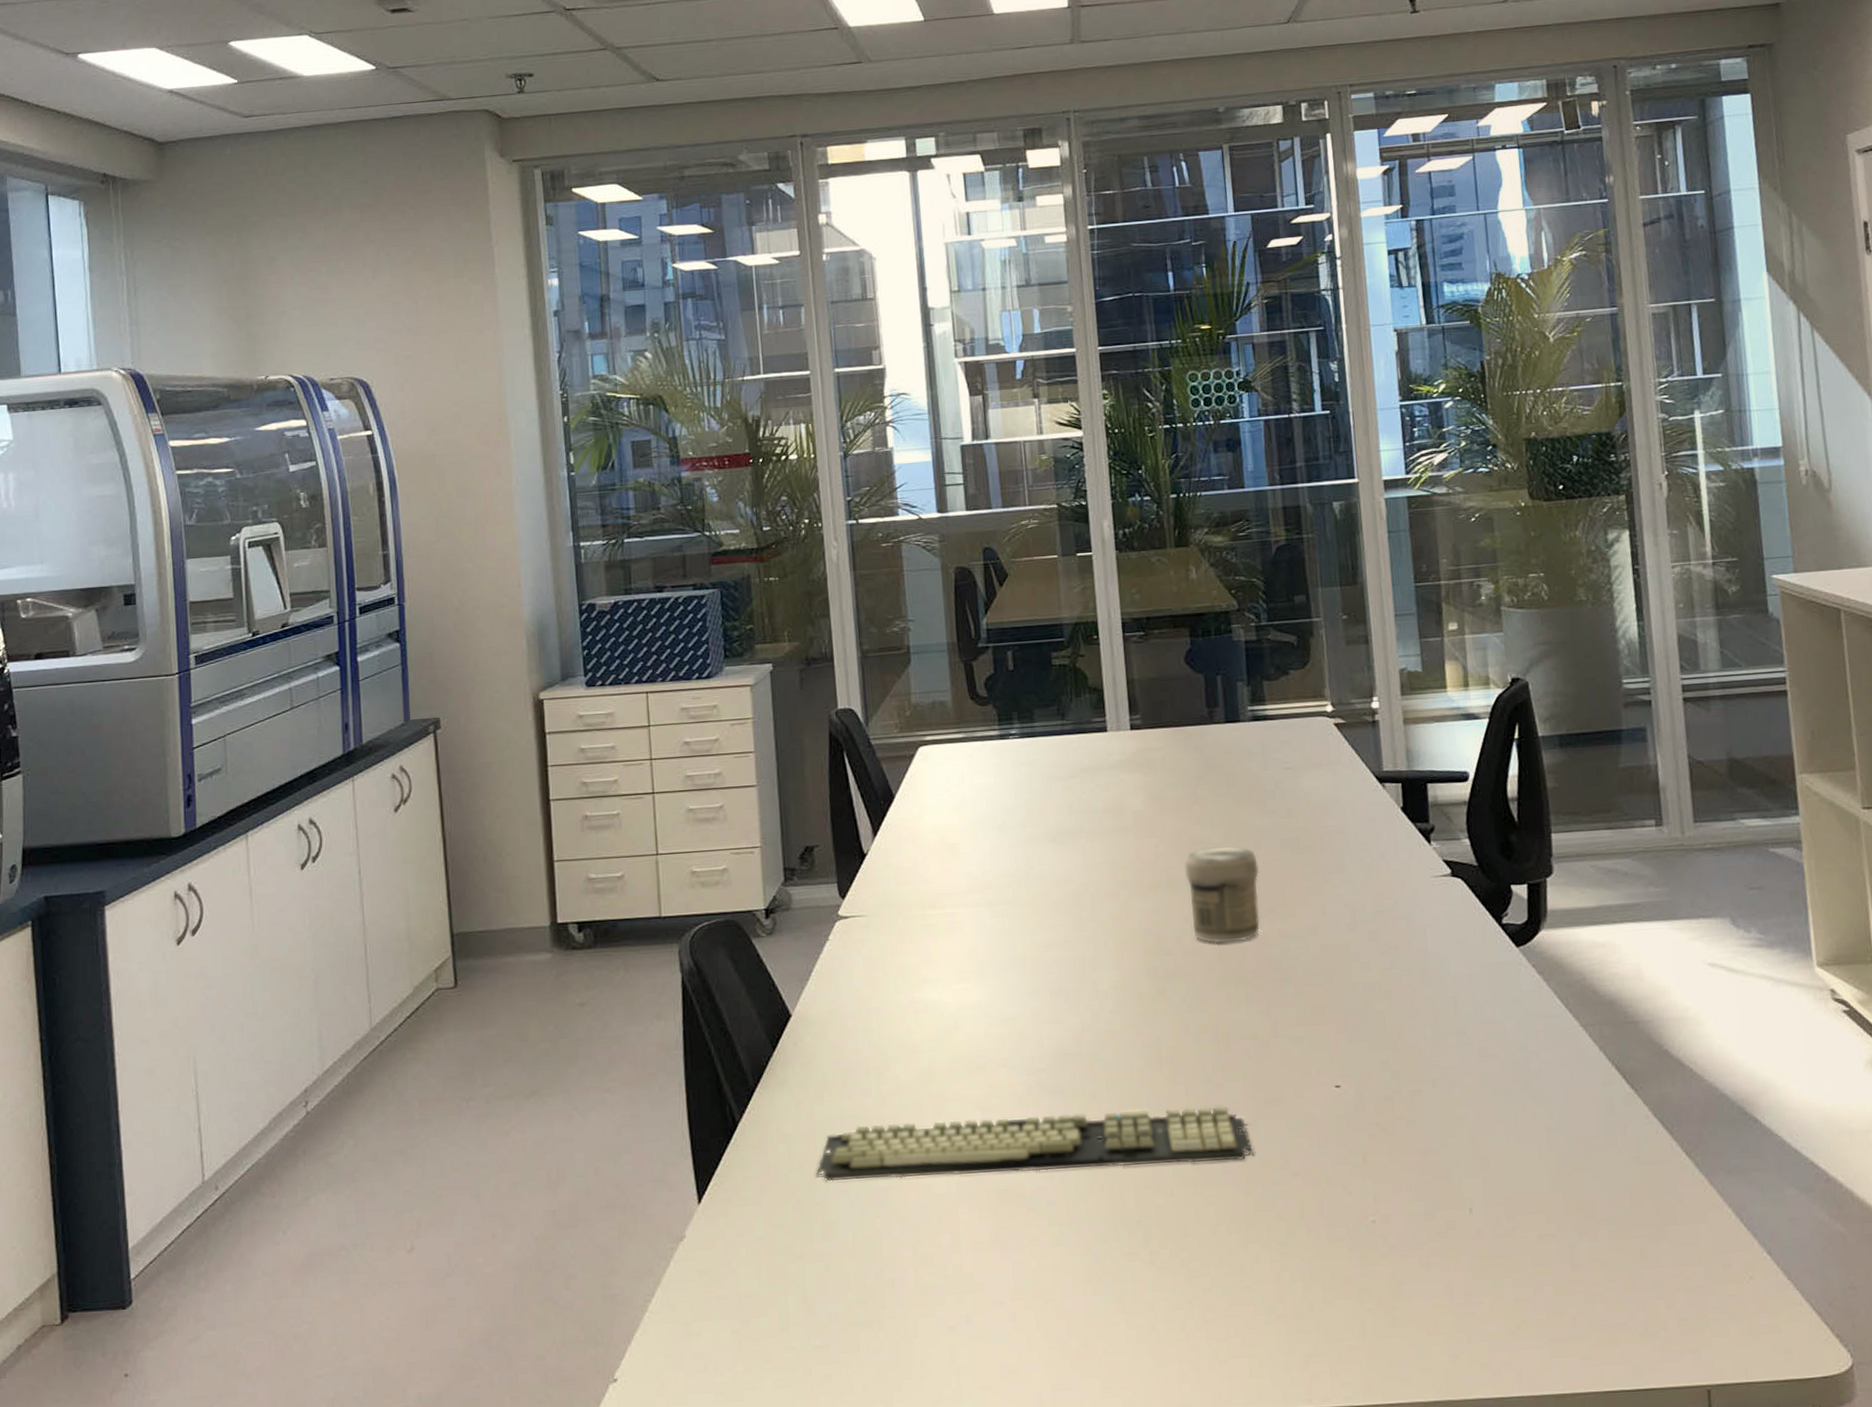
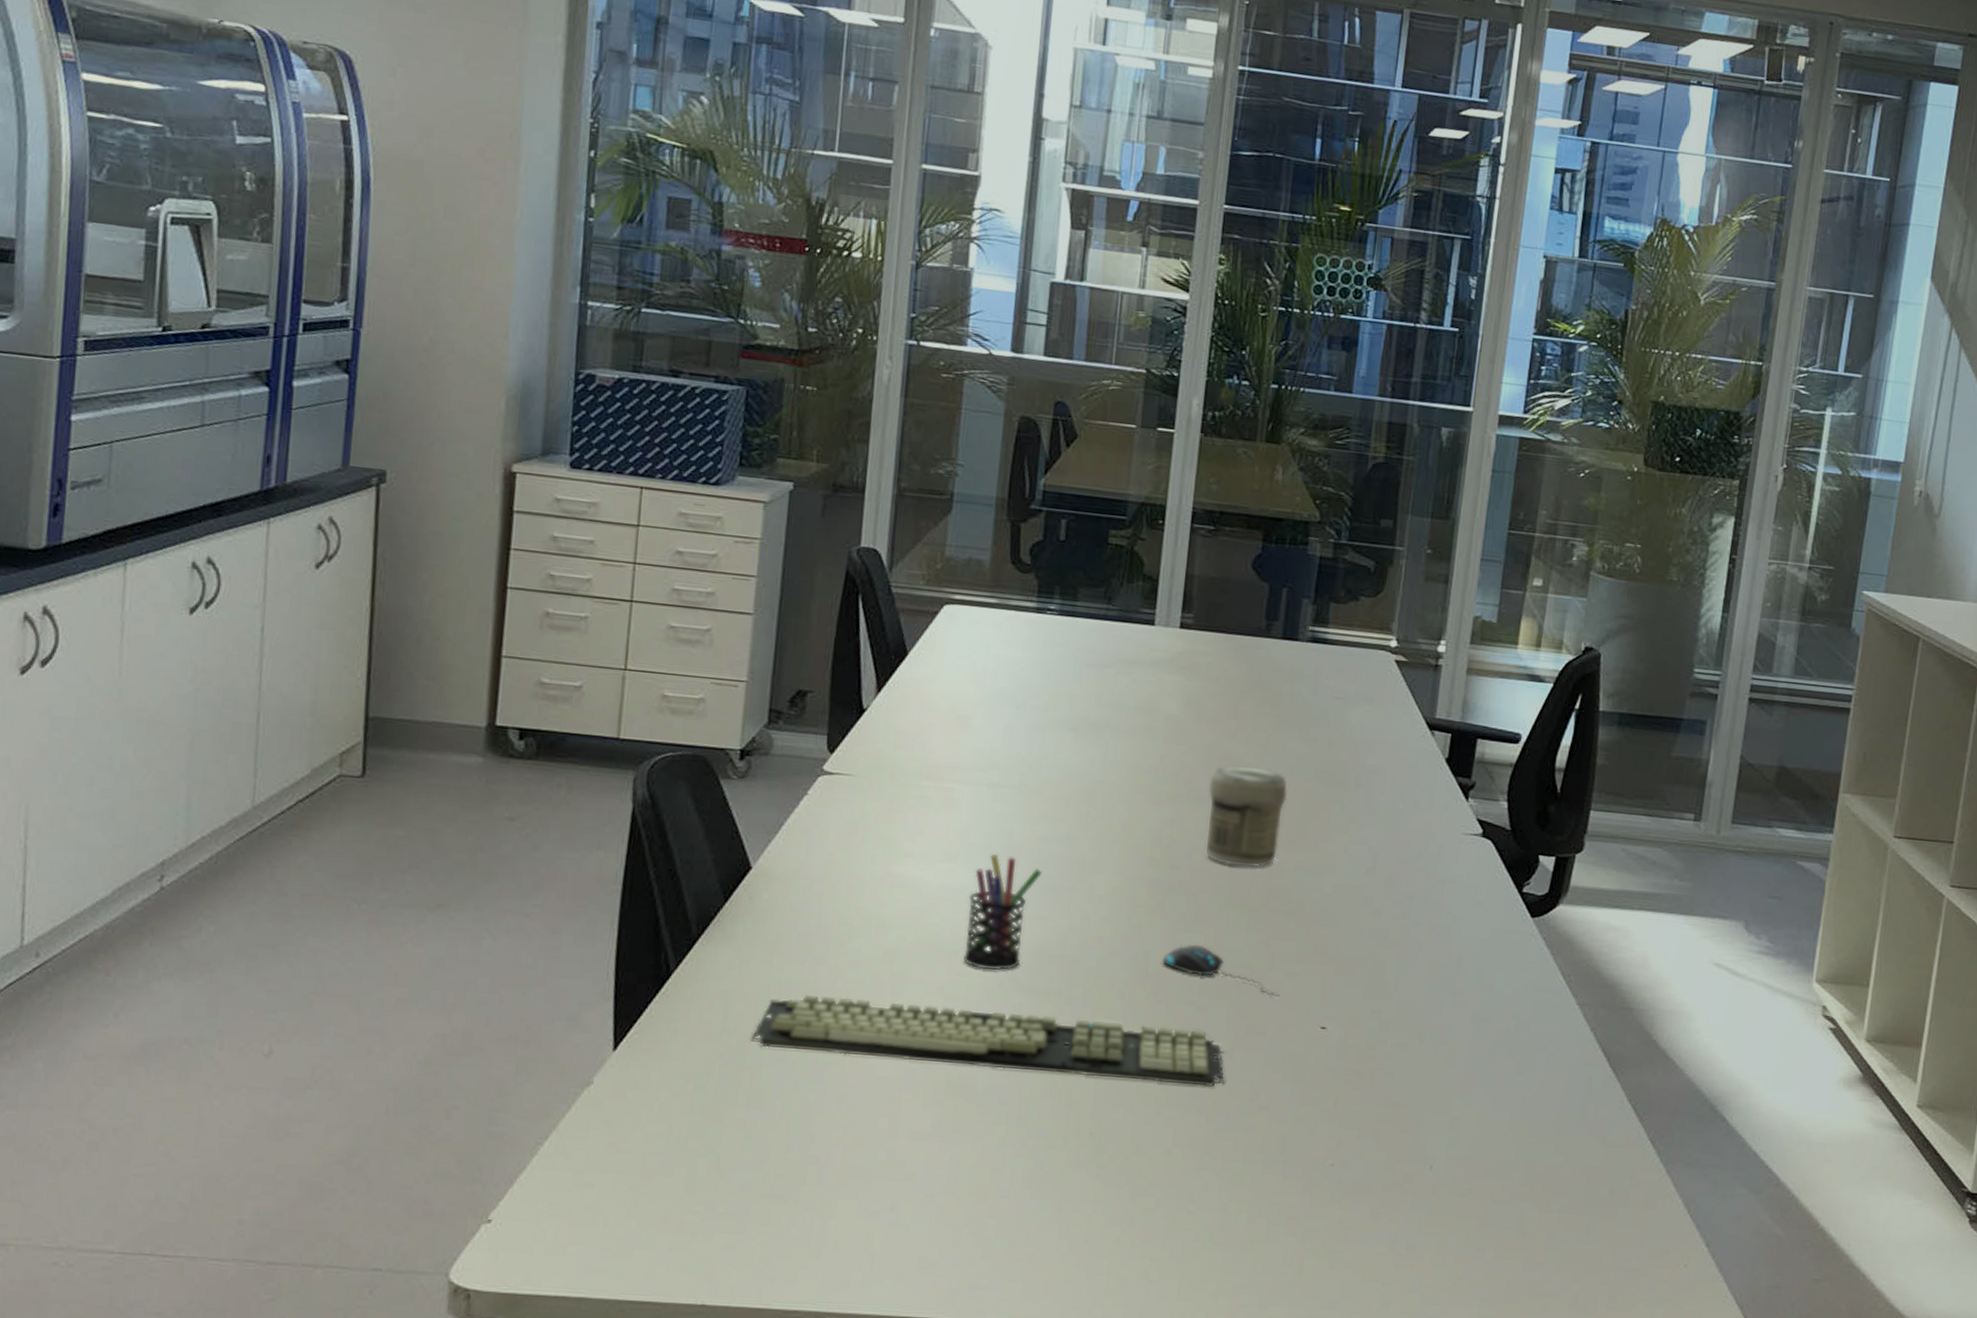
pen holder: none [986,968,1048,1078] -> present [963,854,1042,970]
mouse: none [1173,1023,1290,1063] -> present [1162,944,1280,997]

